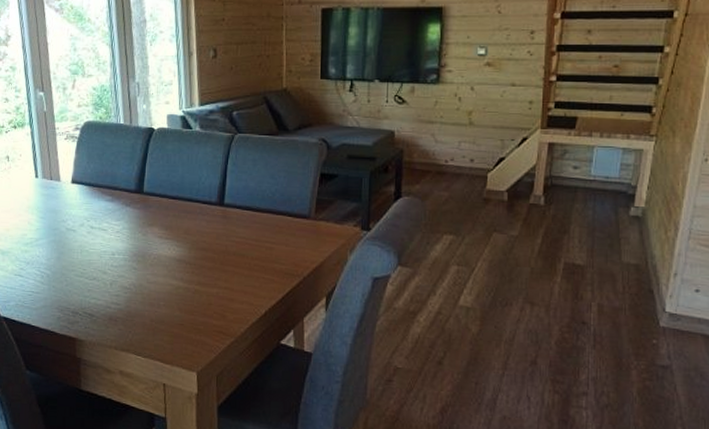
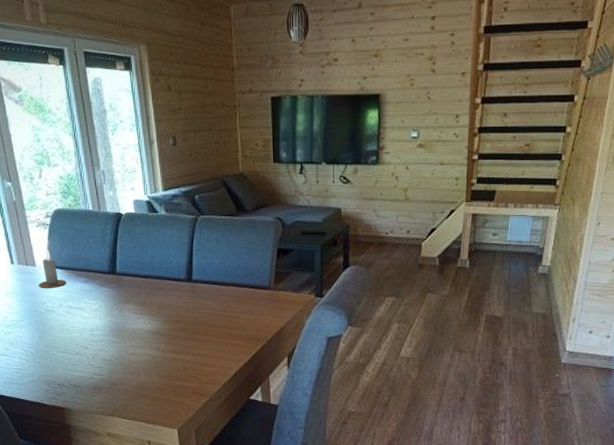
candle: none [62,164,91,205] -> present [39,250,67,288]

